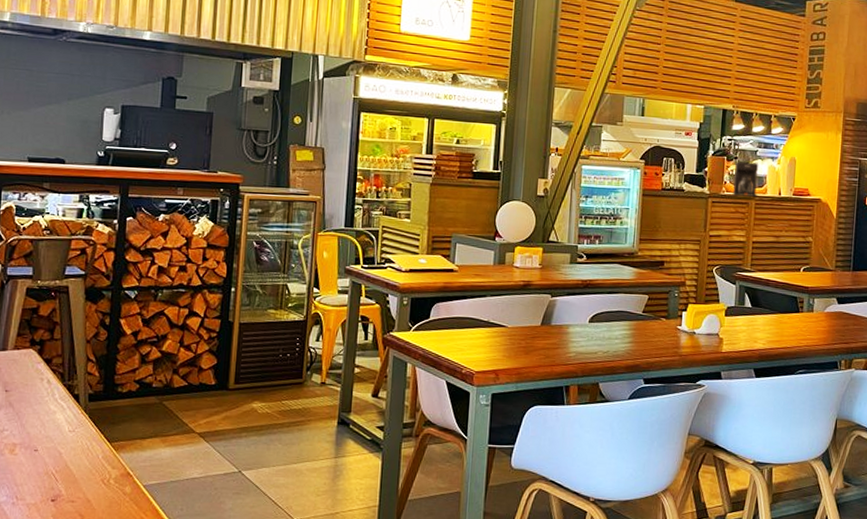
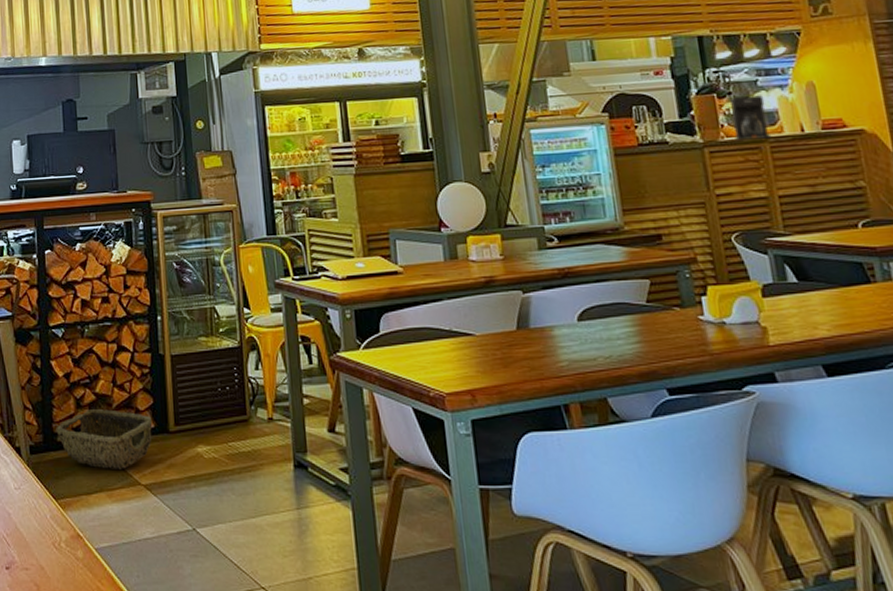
woven basket: none [117,365,214,419] -> present [56,409,153,469]

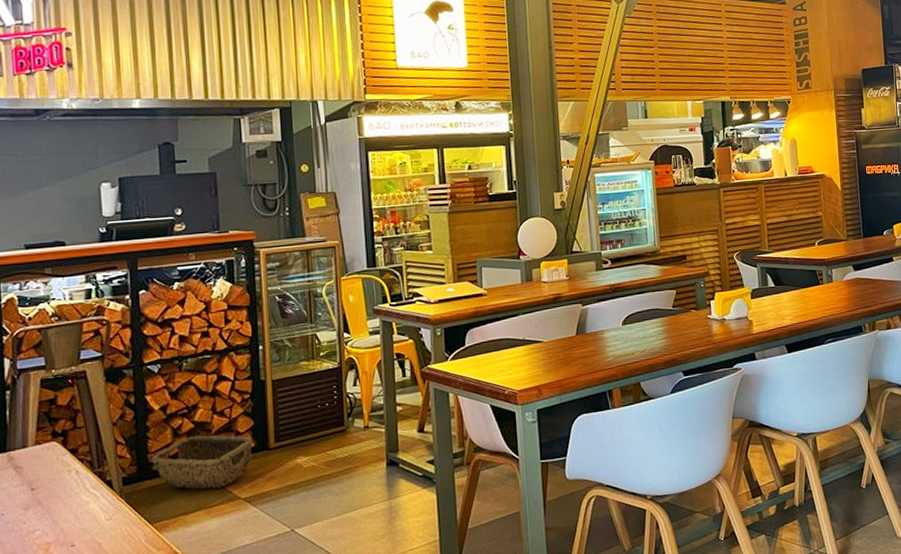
coffee maker: present [730,95,772,142] -> none [740,148,766,183]

